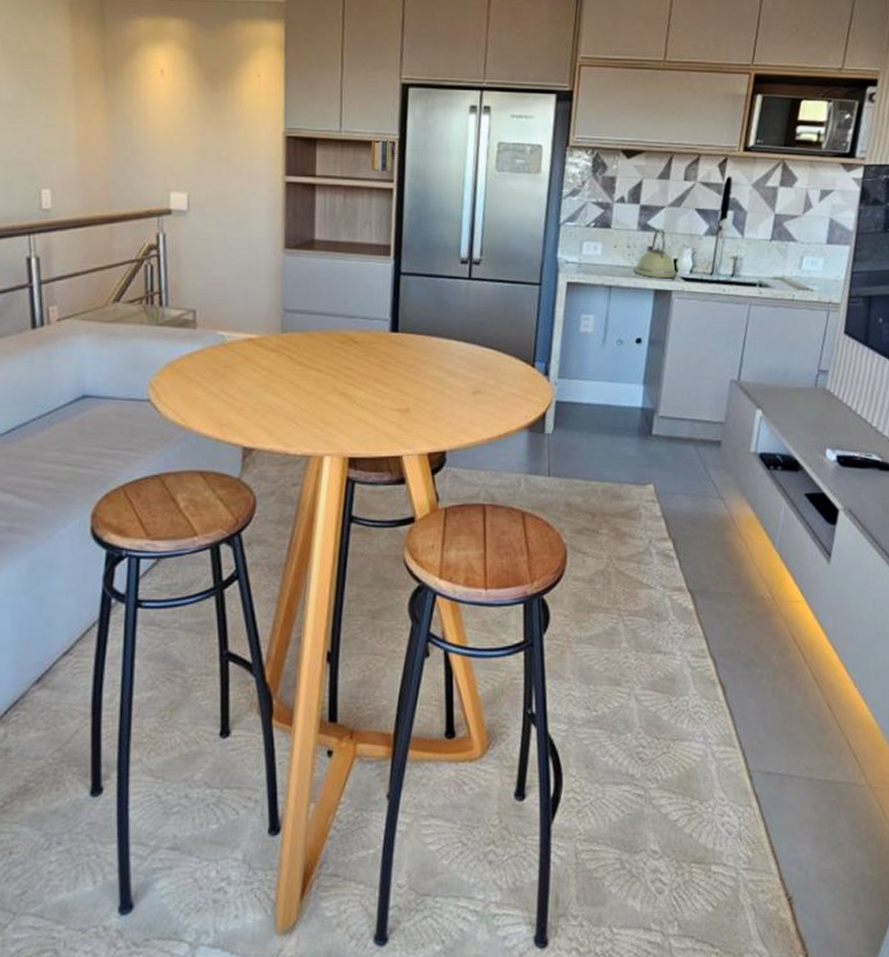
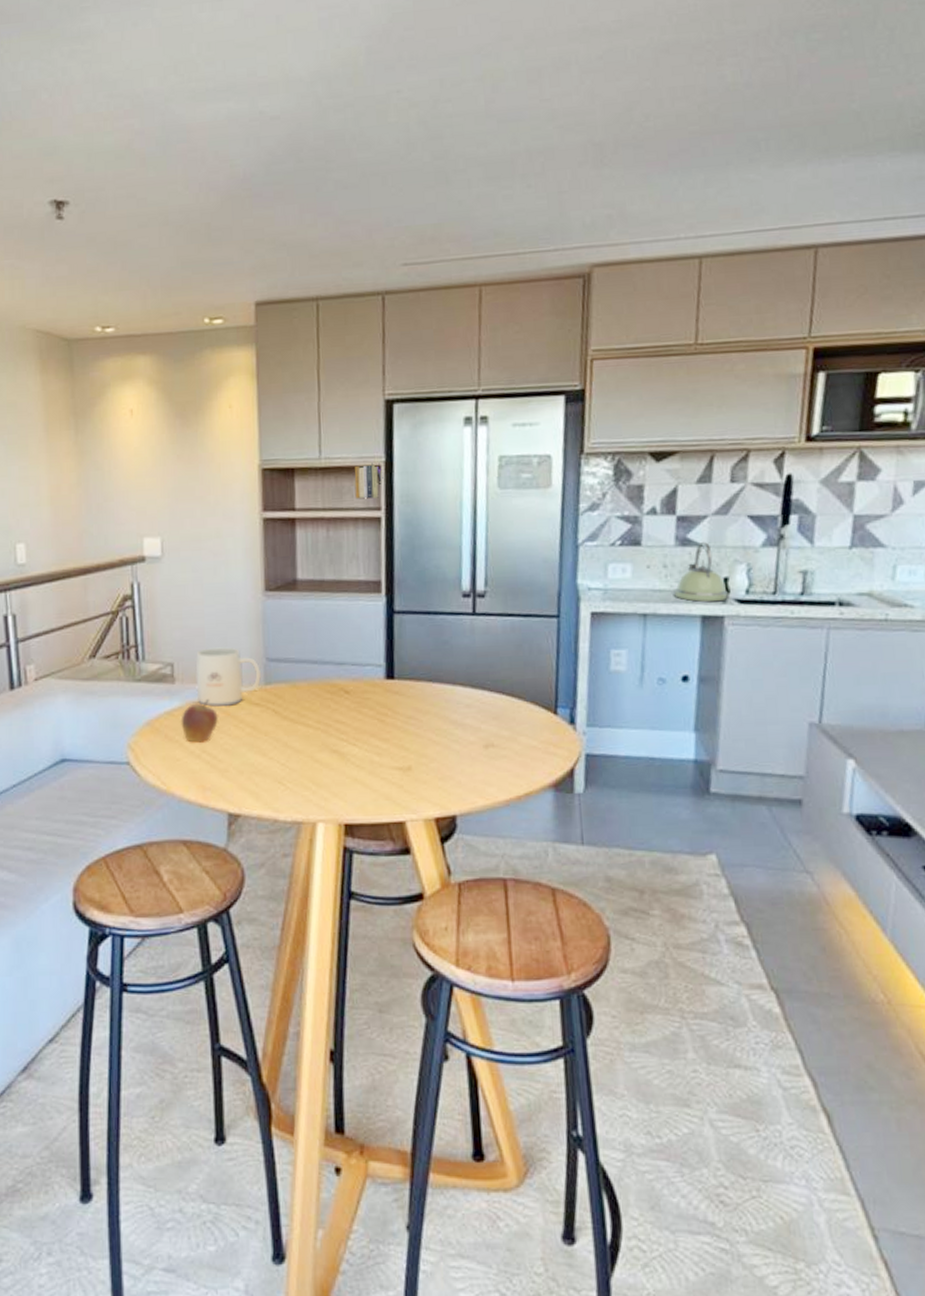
fruit: none [201,345,238,383] -> present [181,700,219,743]
mug: none [217,297,278,351] -> present [195,647,261,707]

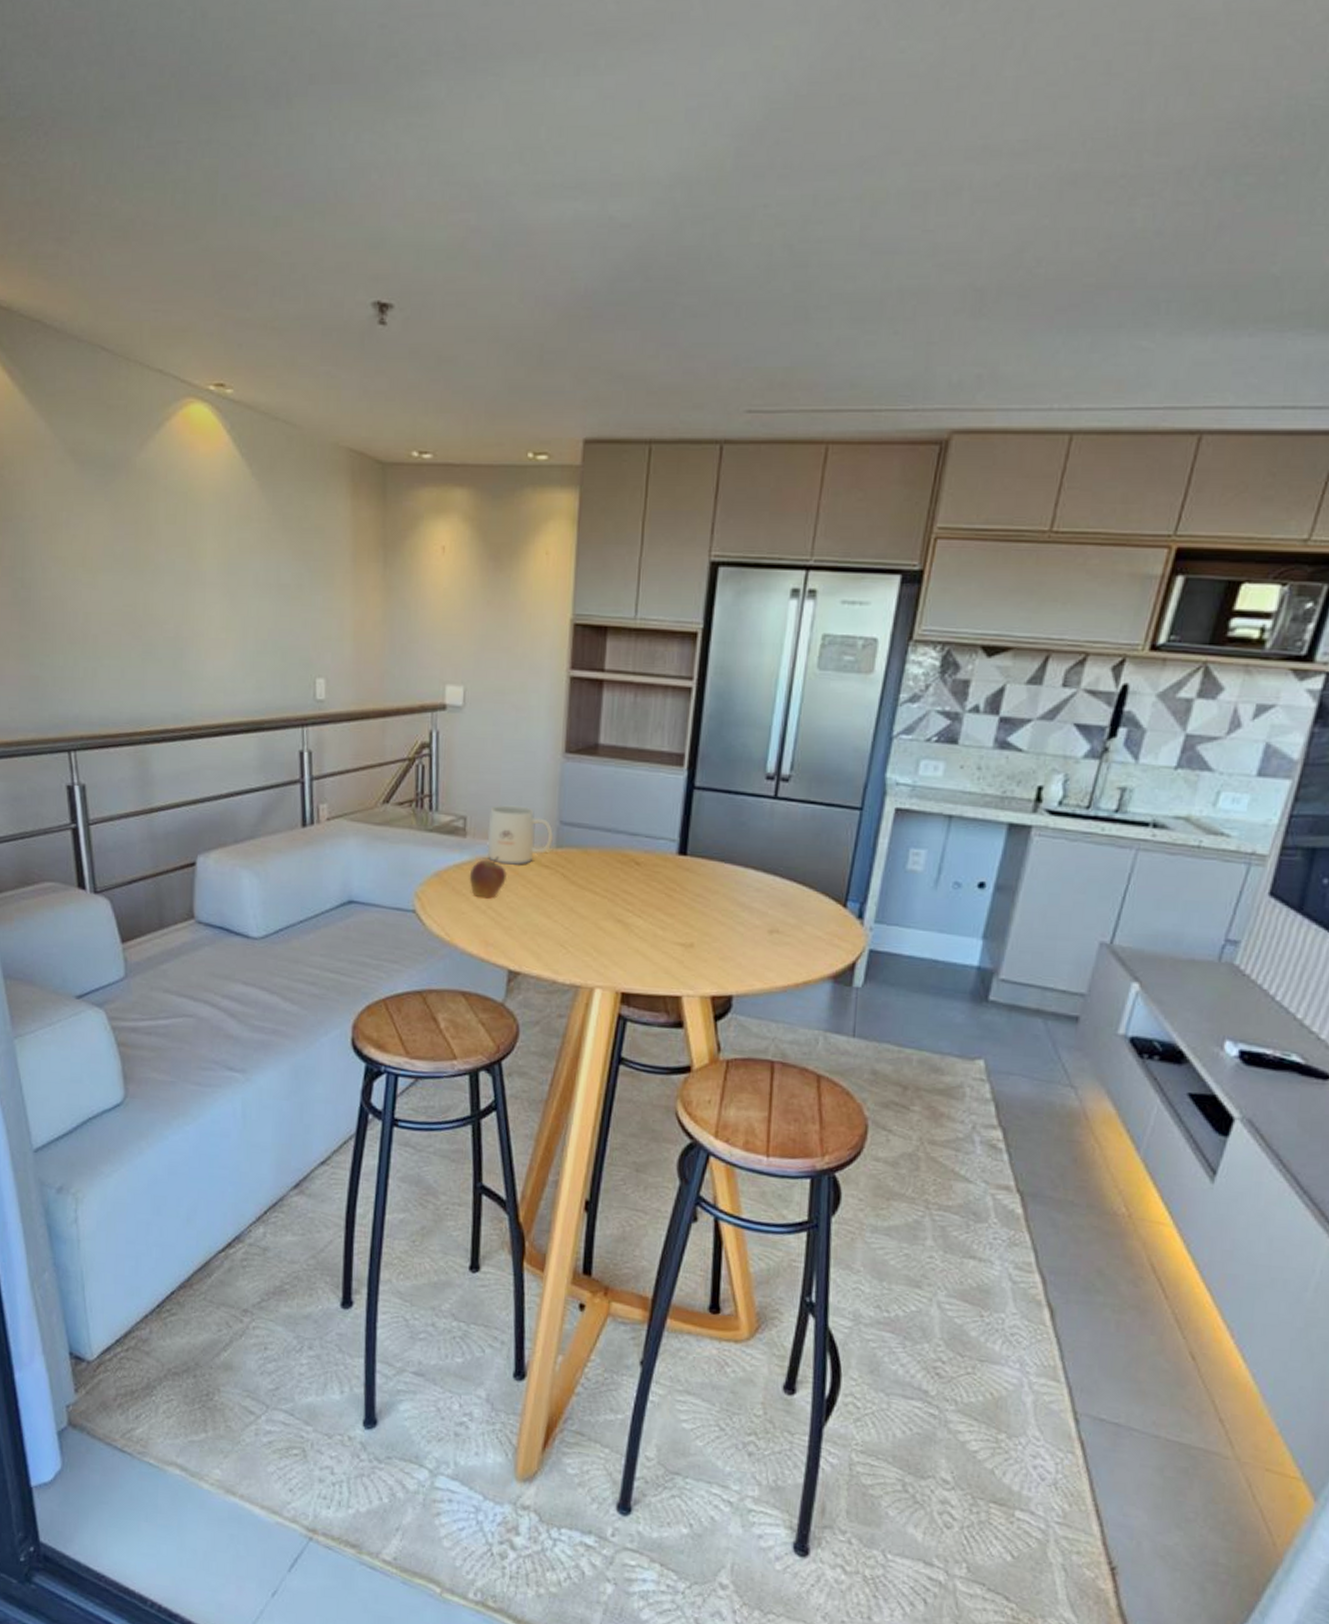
books: present [354,463,383,499] -> none [668,629,699,667]
kettle: present [674,541,728,603] -> none [984,746,1040,811]

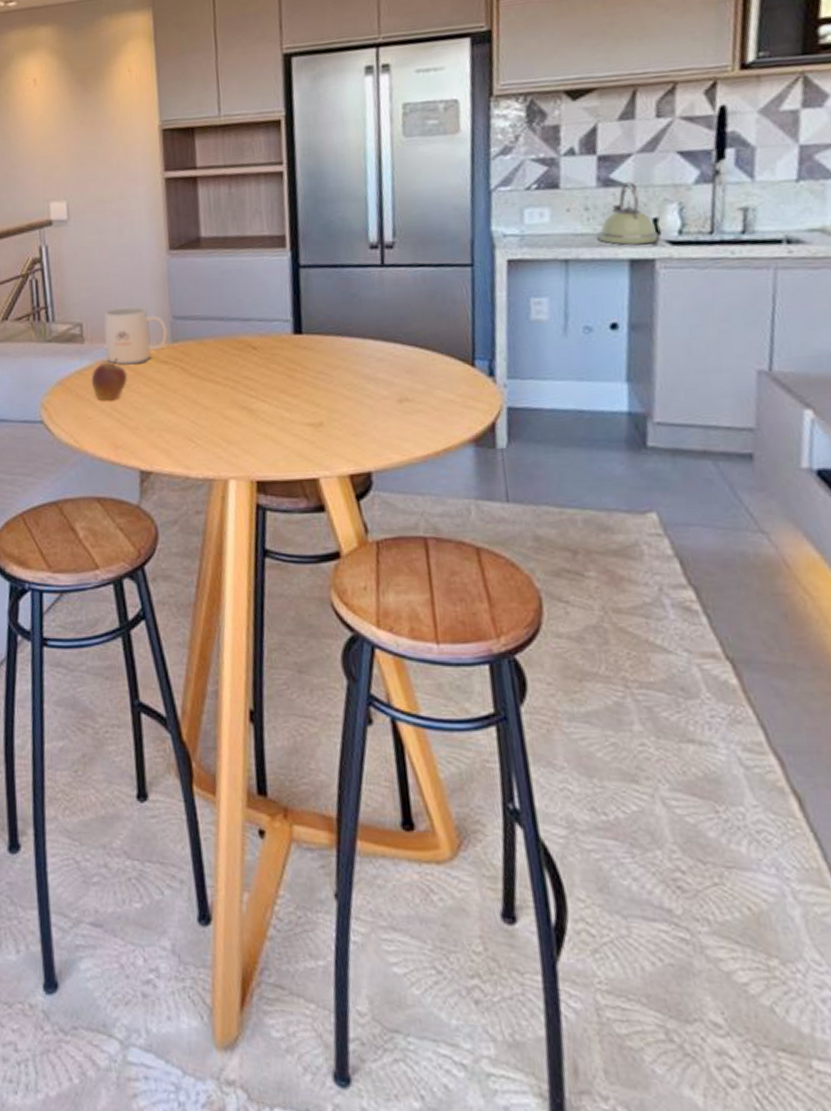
kettle: none [984,746,1040,811] -> present [598,180,659,246]

